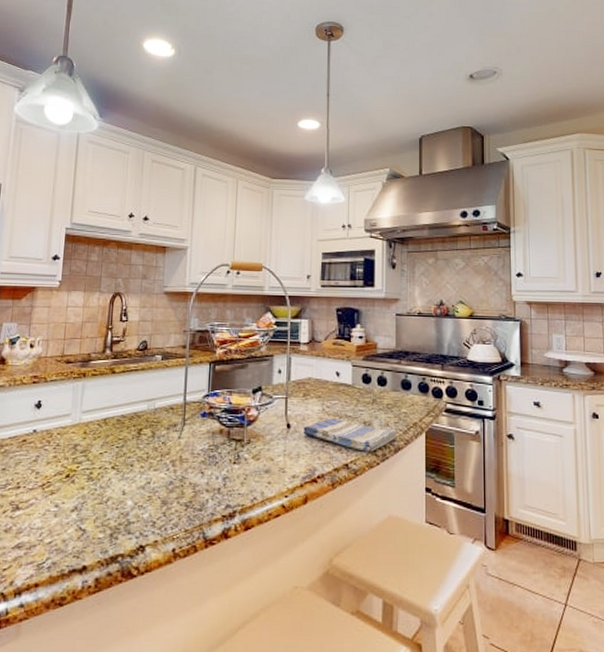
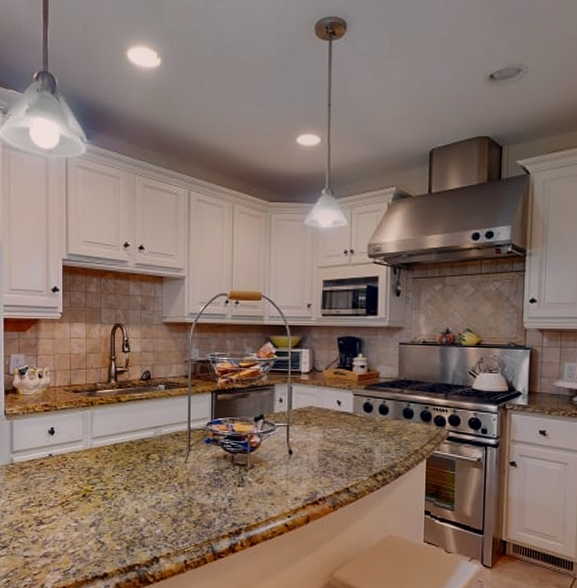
dish towel: present [303,418,397,452] -> none [305,445,398,477]

